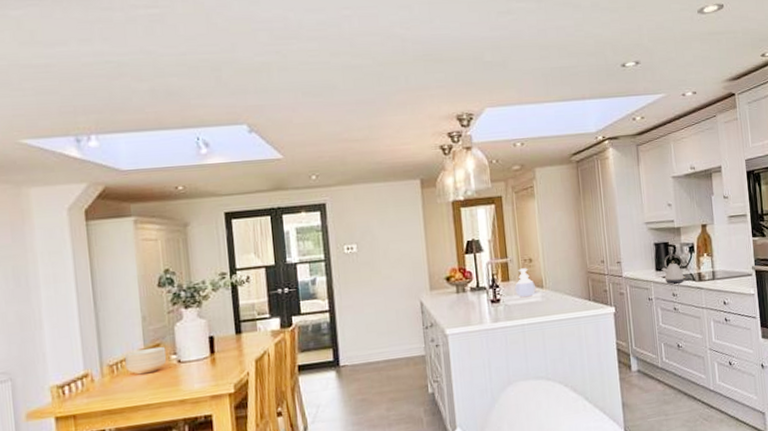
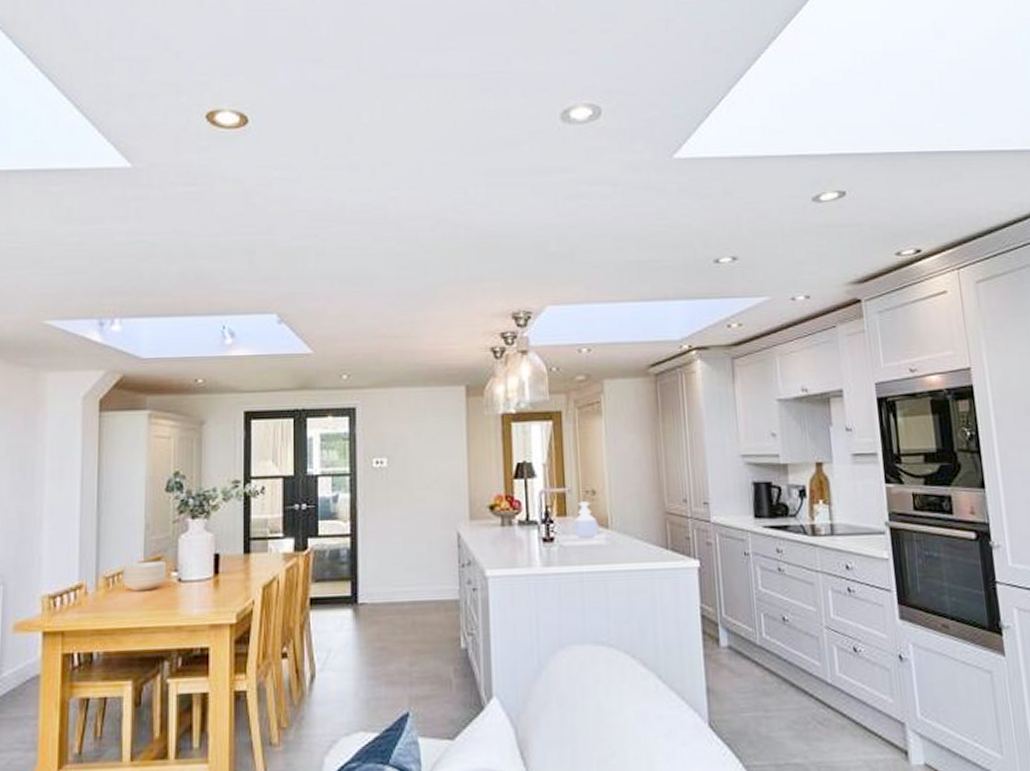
kettle: present [661,253,686,285] -> none [762,497,794,538]

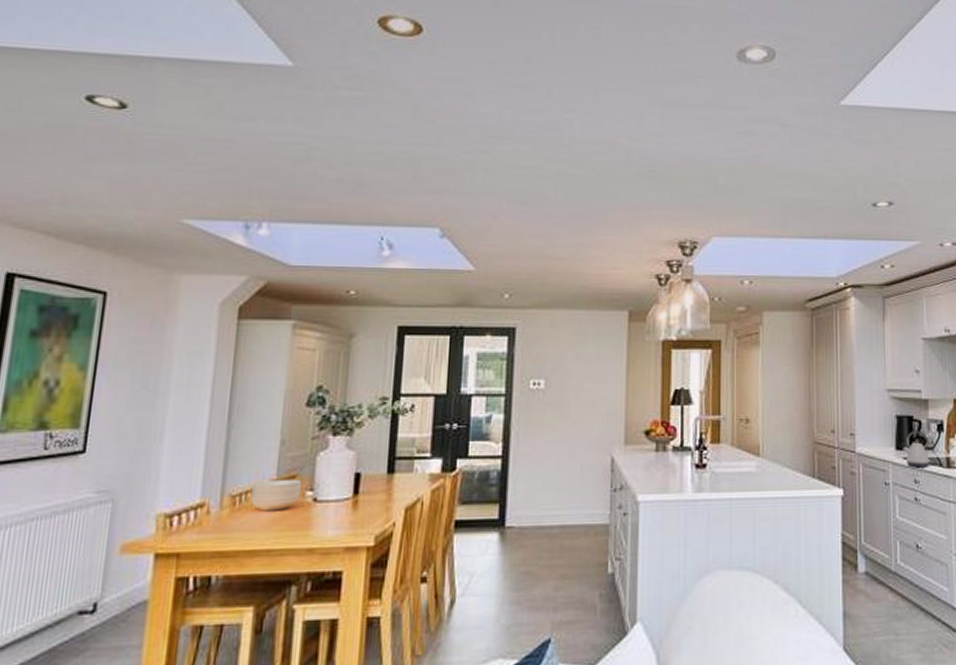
soap dispenser: present [573,501,600,539] -> none [726,429,751,466]
kettle: none [762,497,794,538] -> present [903,430,931,469]

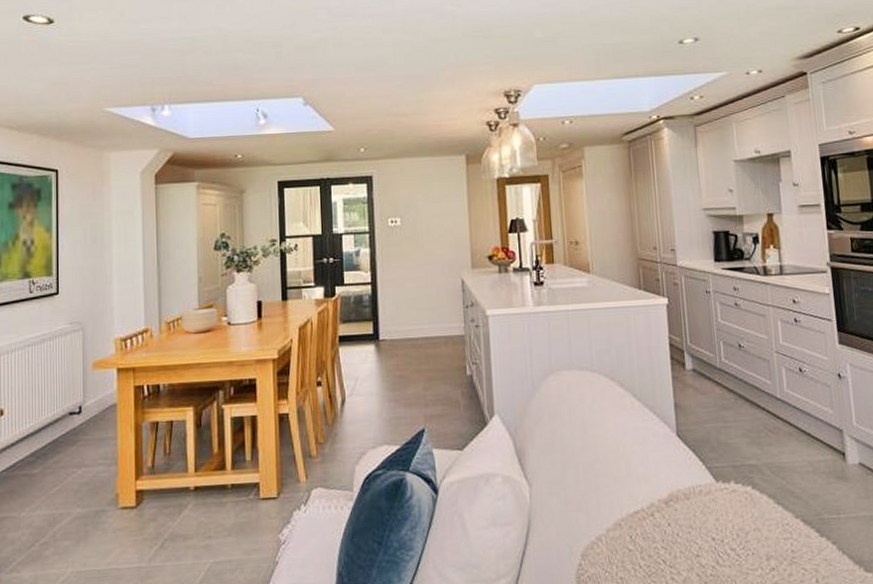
kettle: present [903,430,931,469] -> none [721,243,748,278]

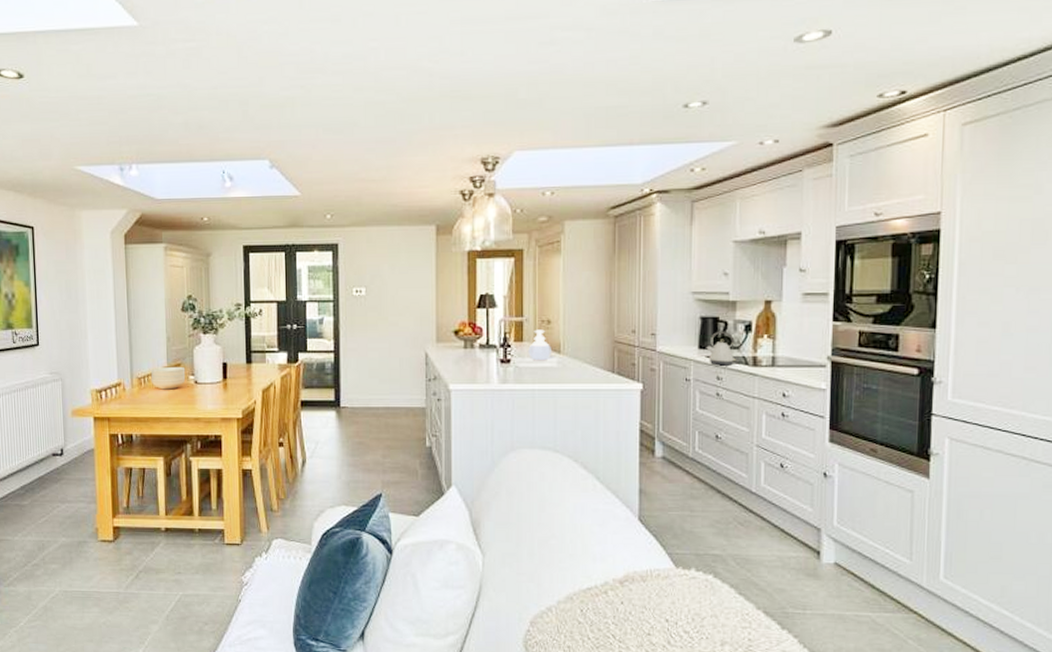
soap dispenser: none [559,250,583,282] -> present [528,329,553,361]
kettle: none [721,243,748,278] -> present [706,331,736,367]

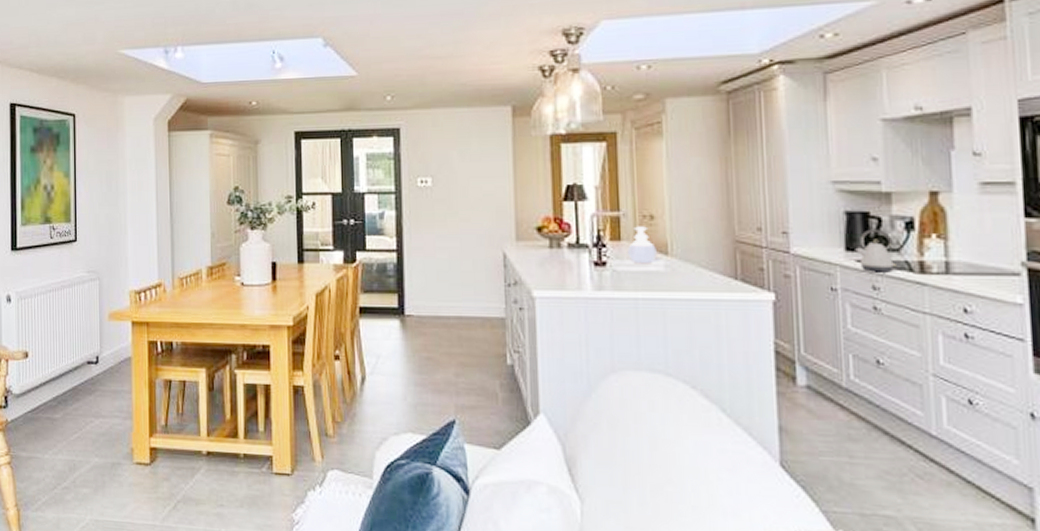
bowl: present [150,366,186,390] -> none [193,265,231,292]

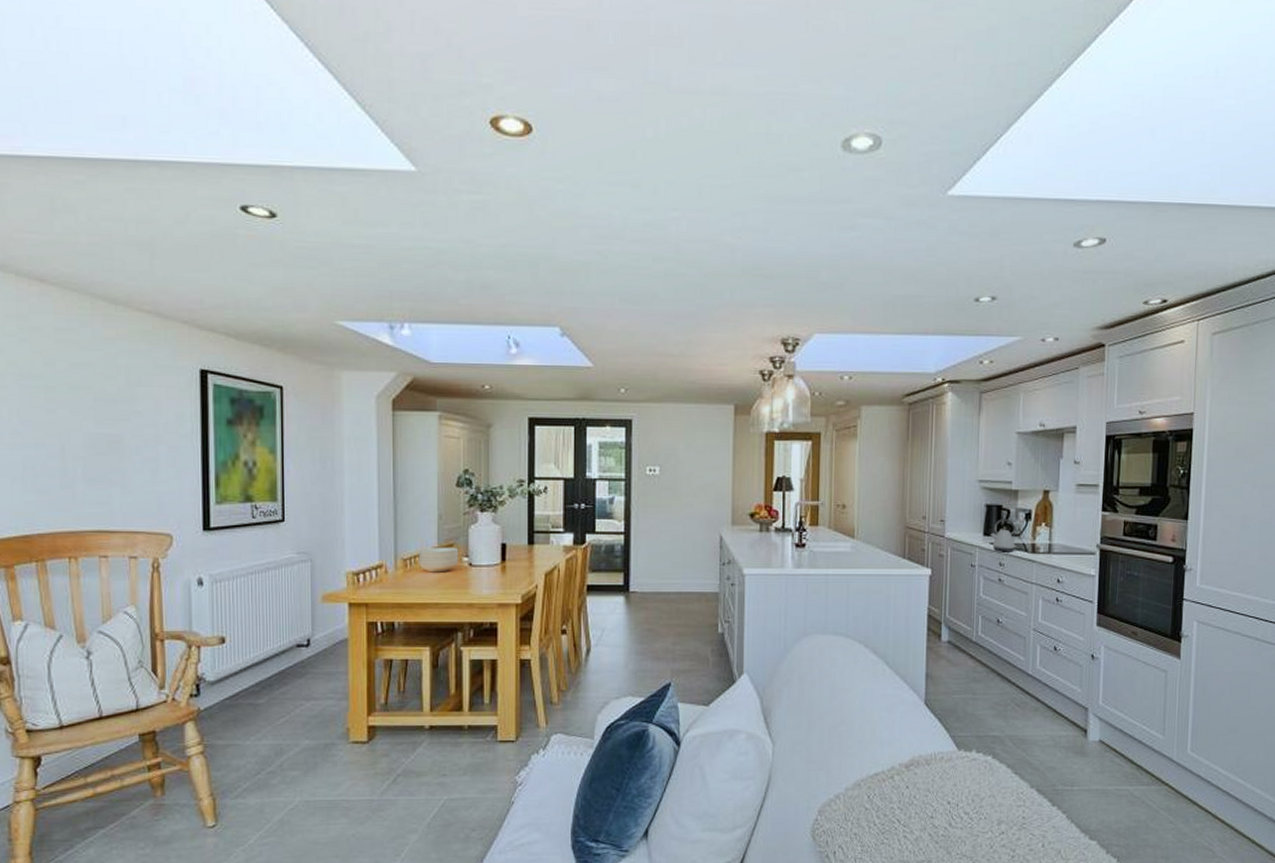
bowl: none [193,265,231,292] -> present [418,547,459,573]
soap dispenser: present [628,226,658,264] -> none [823,514,847,546]

